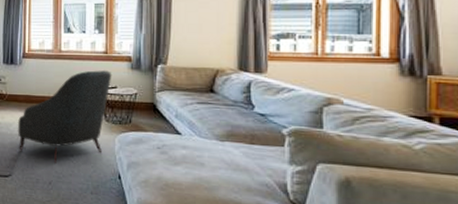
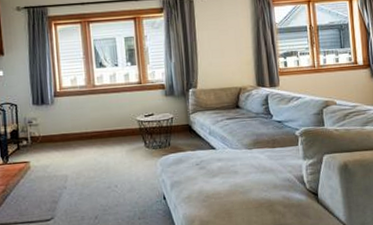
armchair: present [18,70,112,163] -> none [55,100,148,197]

